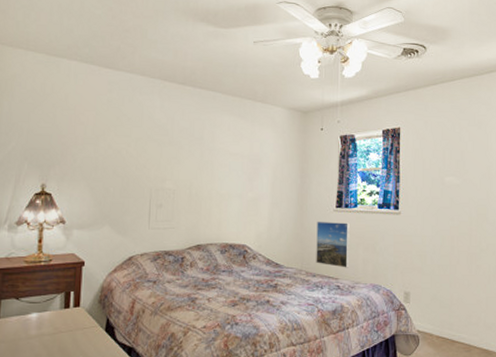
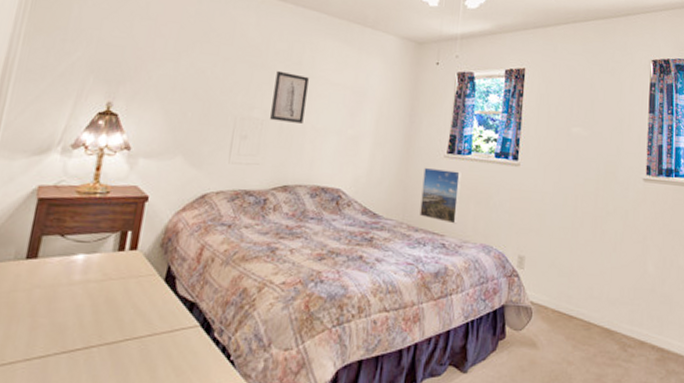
wall art: none [180,146,210,190] -> present [270,70,309,124]

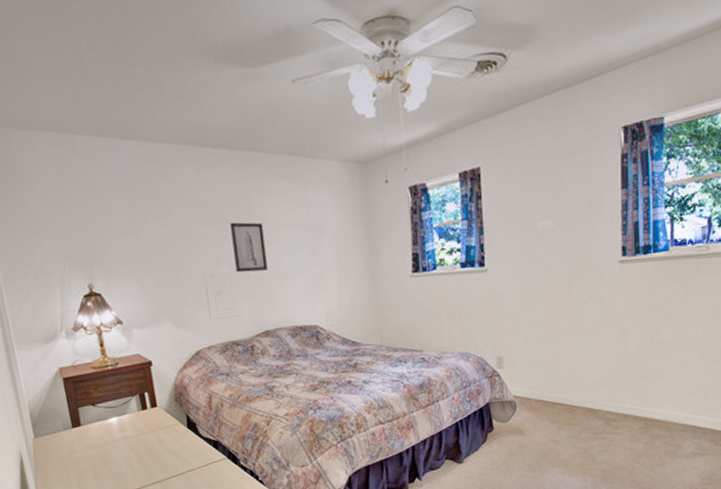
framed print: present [420,167,462,224] -> none [392,288,433,339]

